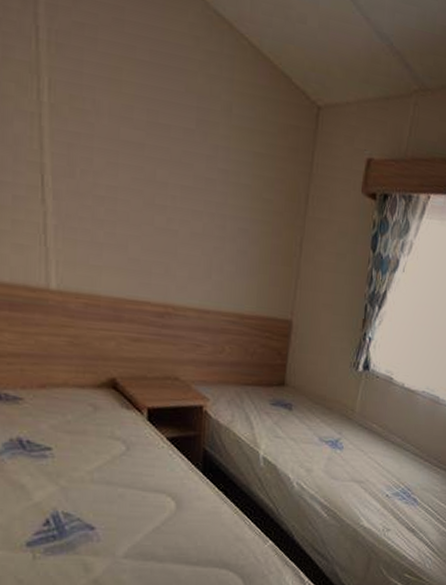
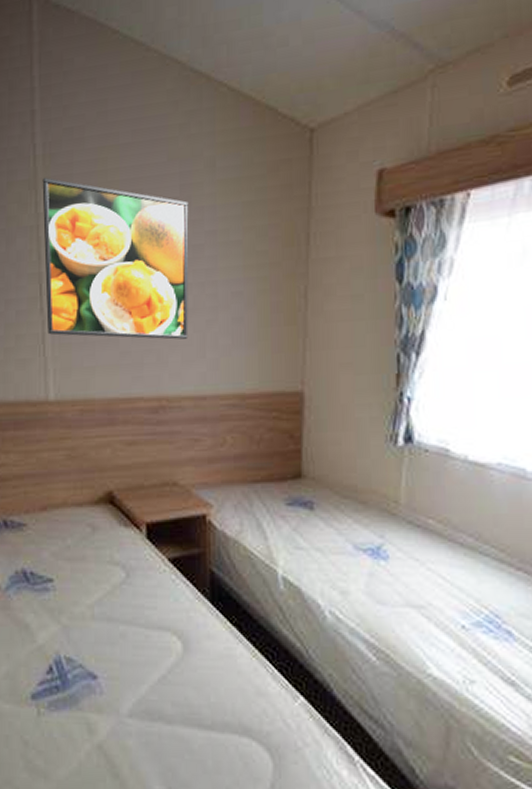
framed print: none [46,66,204,259] -> present [42,178,189,340]

